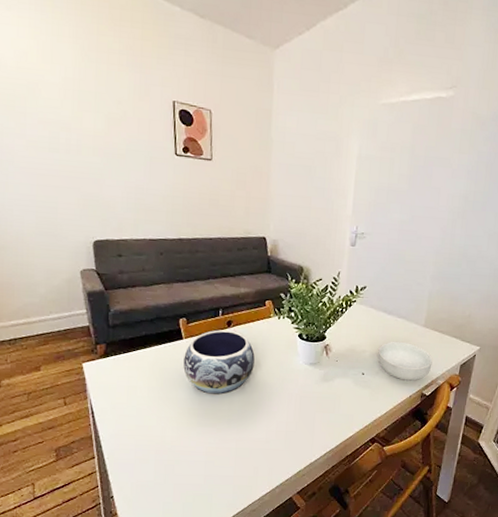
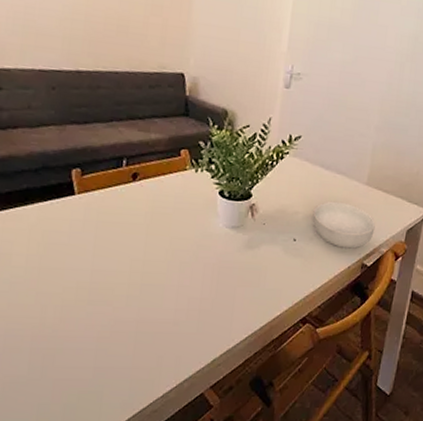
decorative bowl: present [183,330,255,395] -> none [73,183,165,264]

